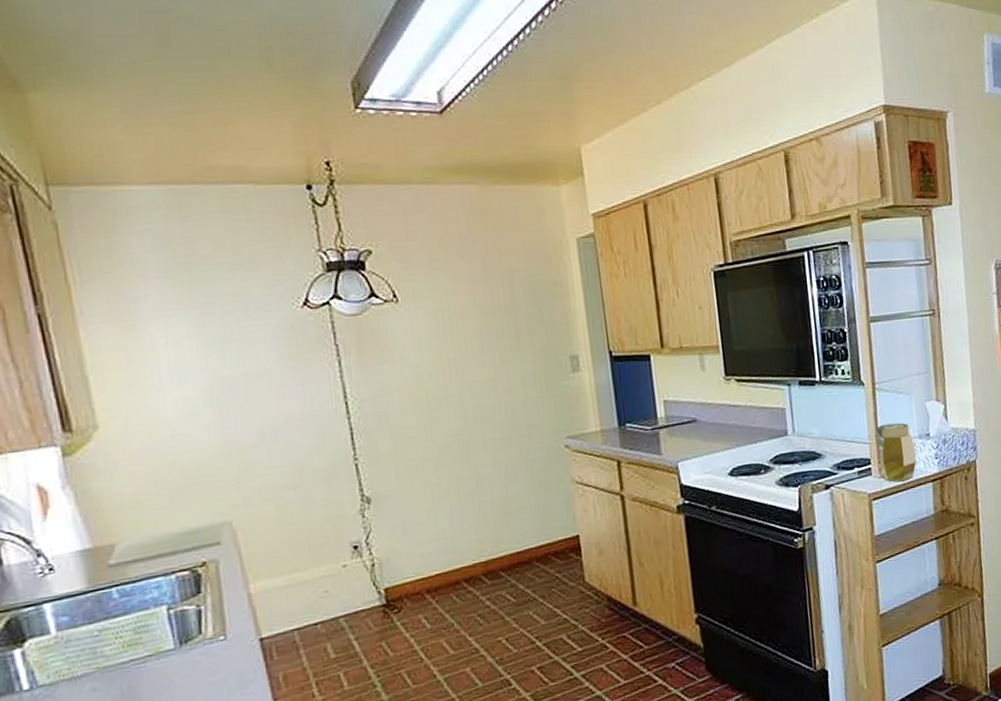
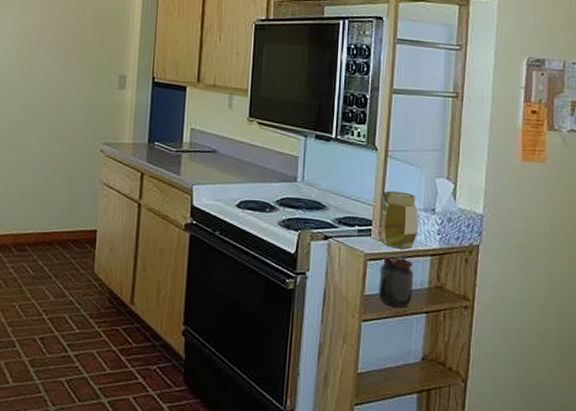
jar: none [885,489,921,542] -> present [378,256,414,308]

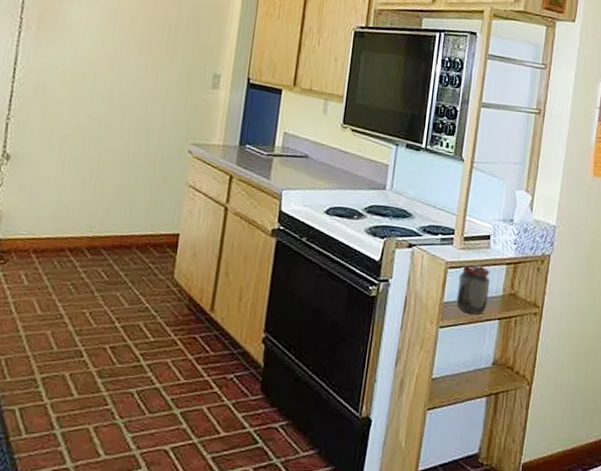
jar: present [378,190,418,249] -> none [460,201,498,258]

